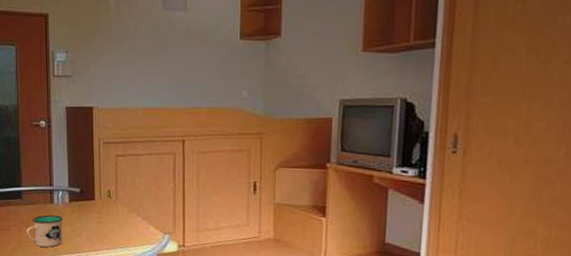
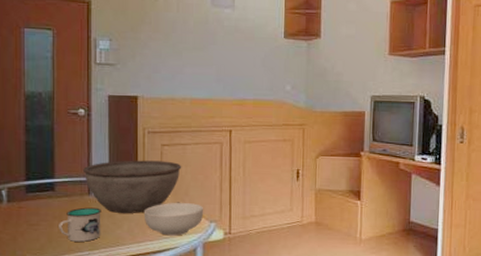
bowl: none [46,170,136,222] -> present [83,160,182,213]
cereal bowl: none [100,213,158,246] -> present [143,203,204,236]

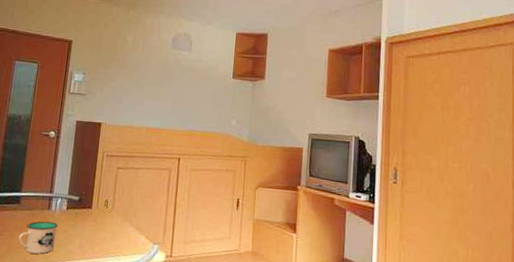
bowl: present [83,160,182,213] -> none [47,180,133,230]
cereal bowl: present [143,203,204,236] -> none [94,222,149,255]

